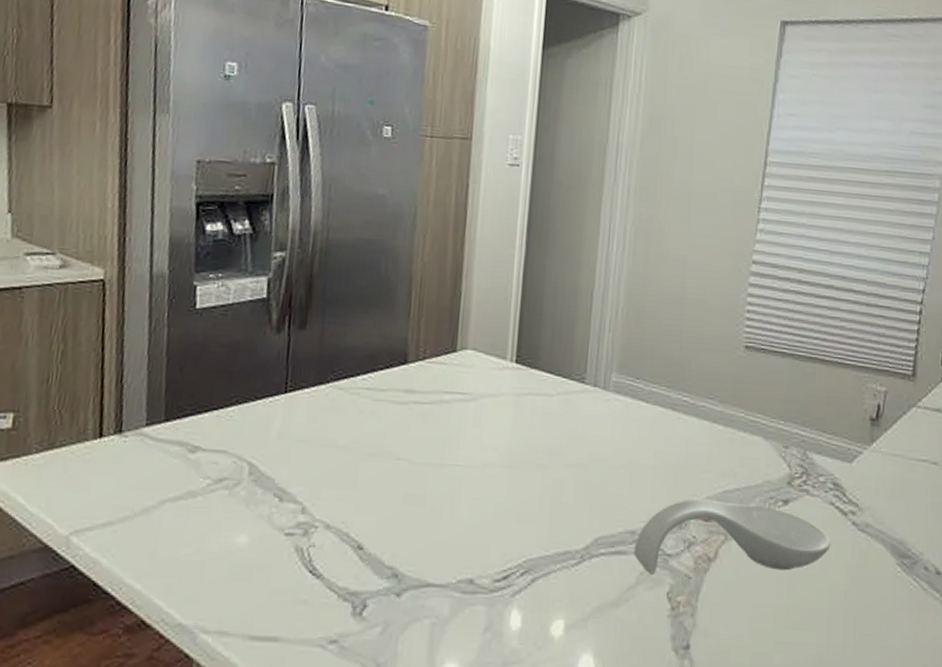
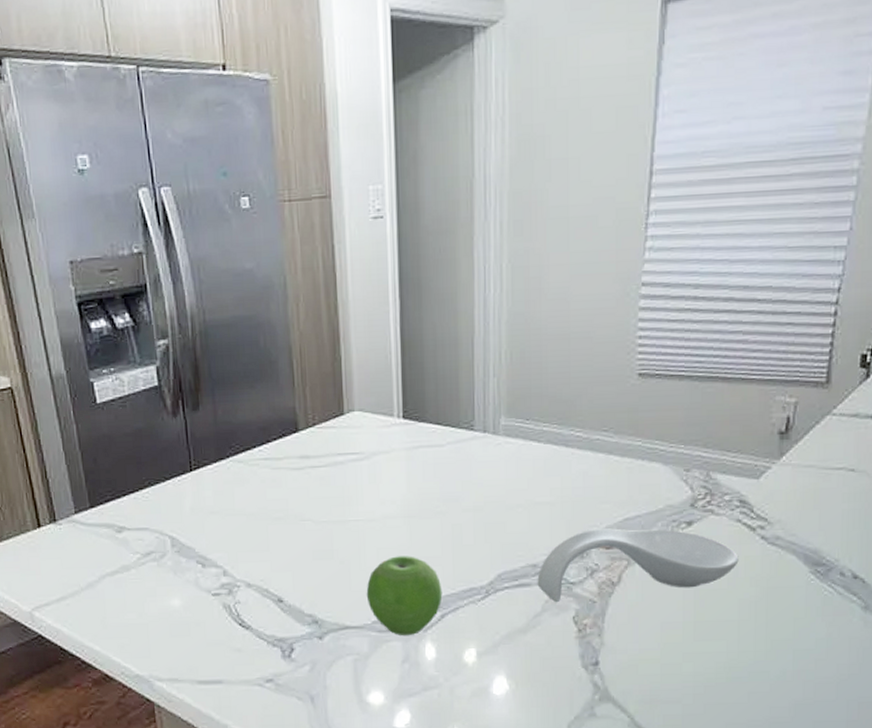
fruit: none [454,508,536,599] -> present [366,556,443,635]

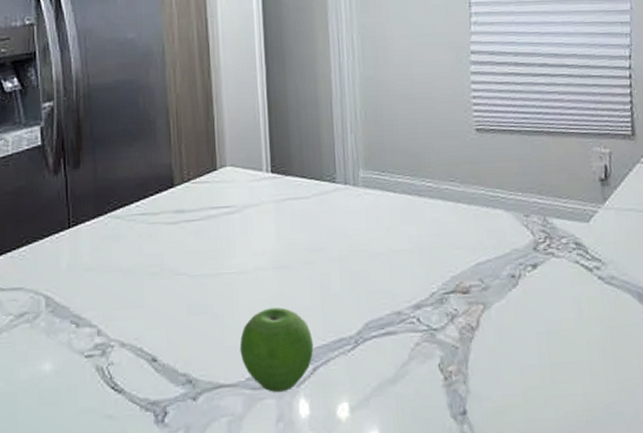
spoon rest: present [537,528,739,603] -> none [402,272,582,351]

